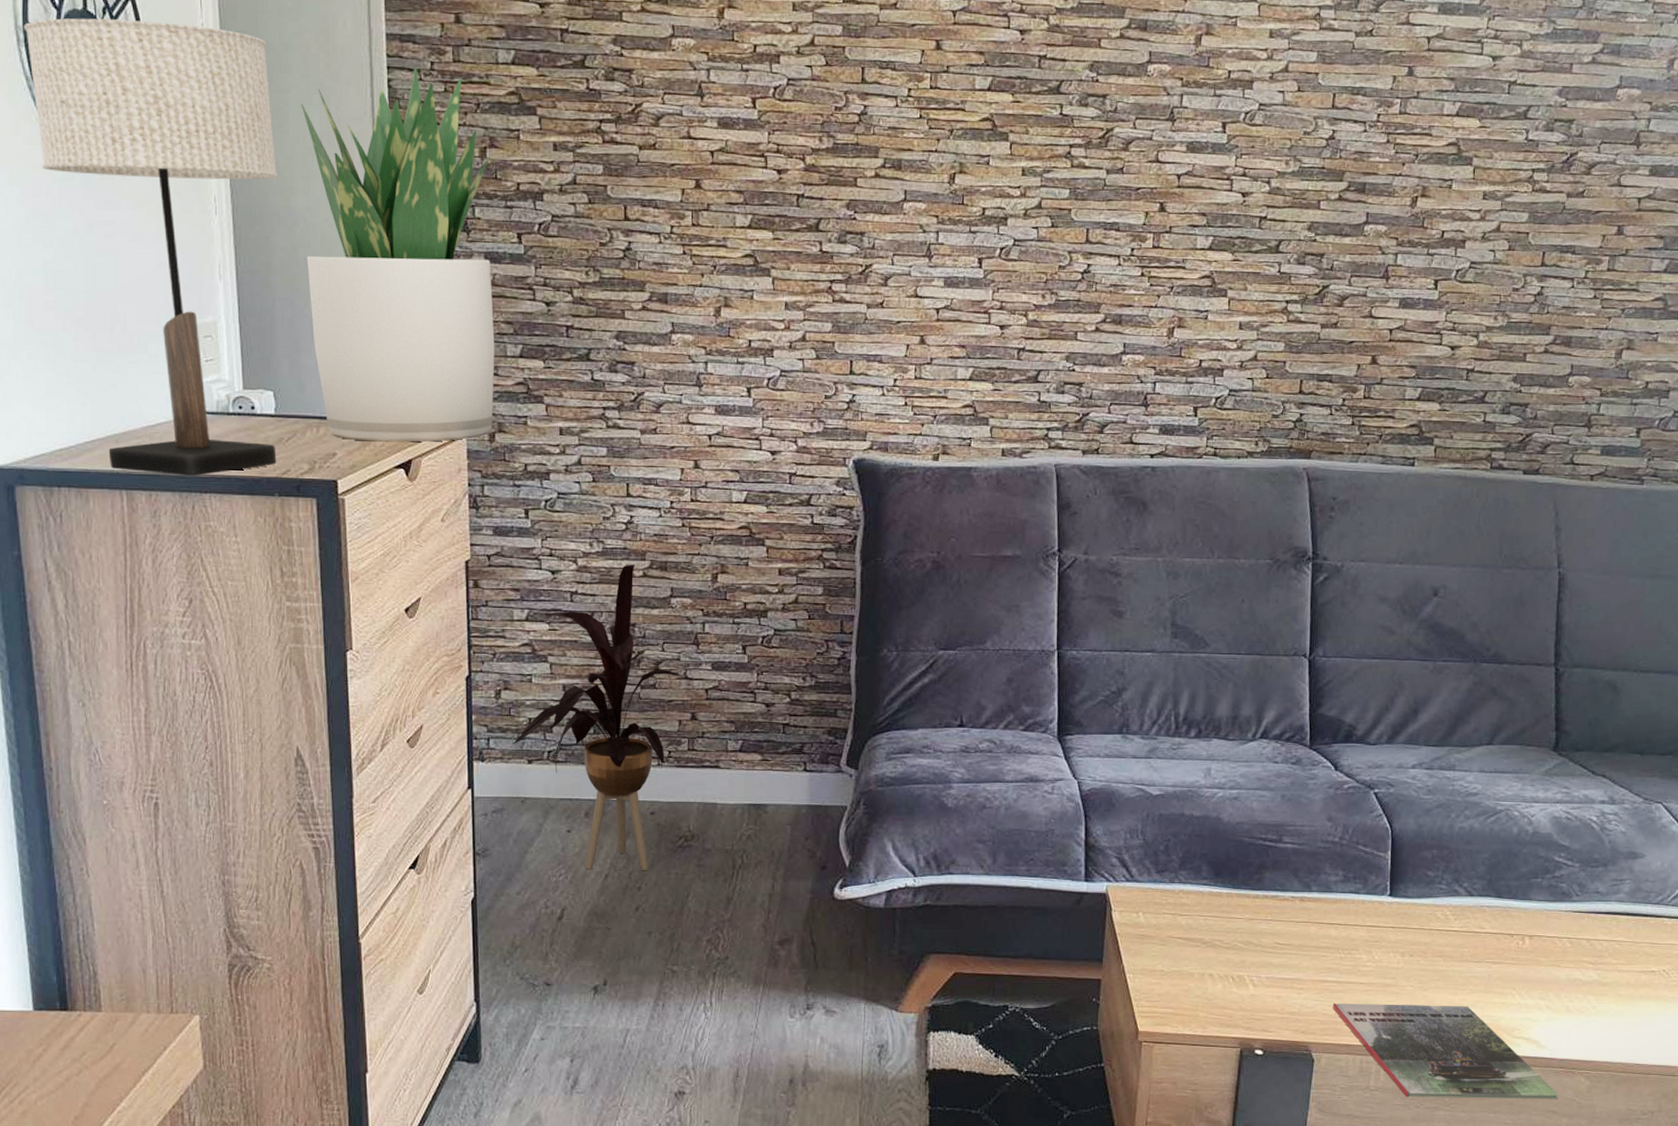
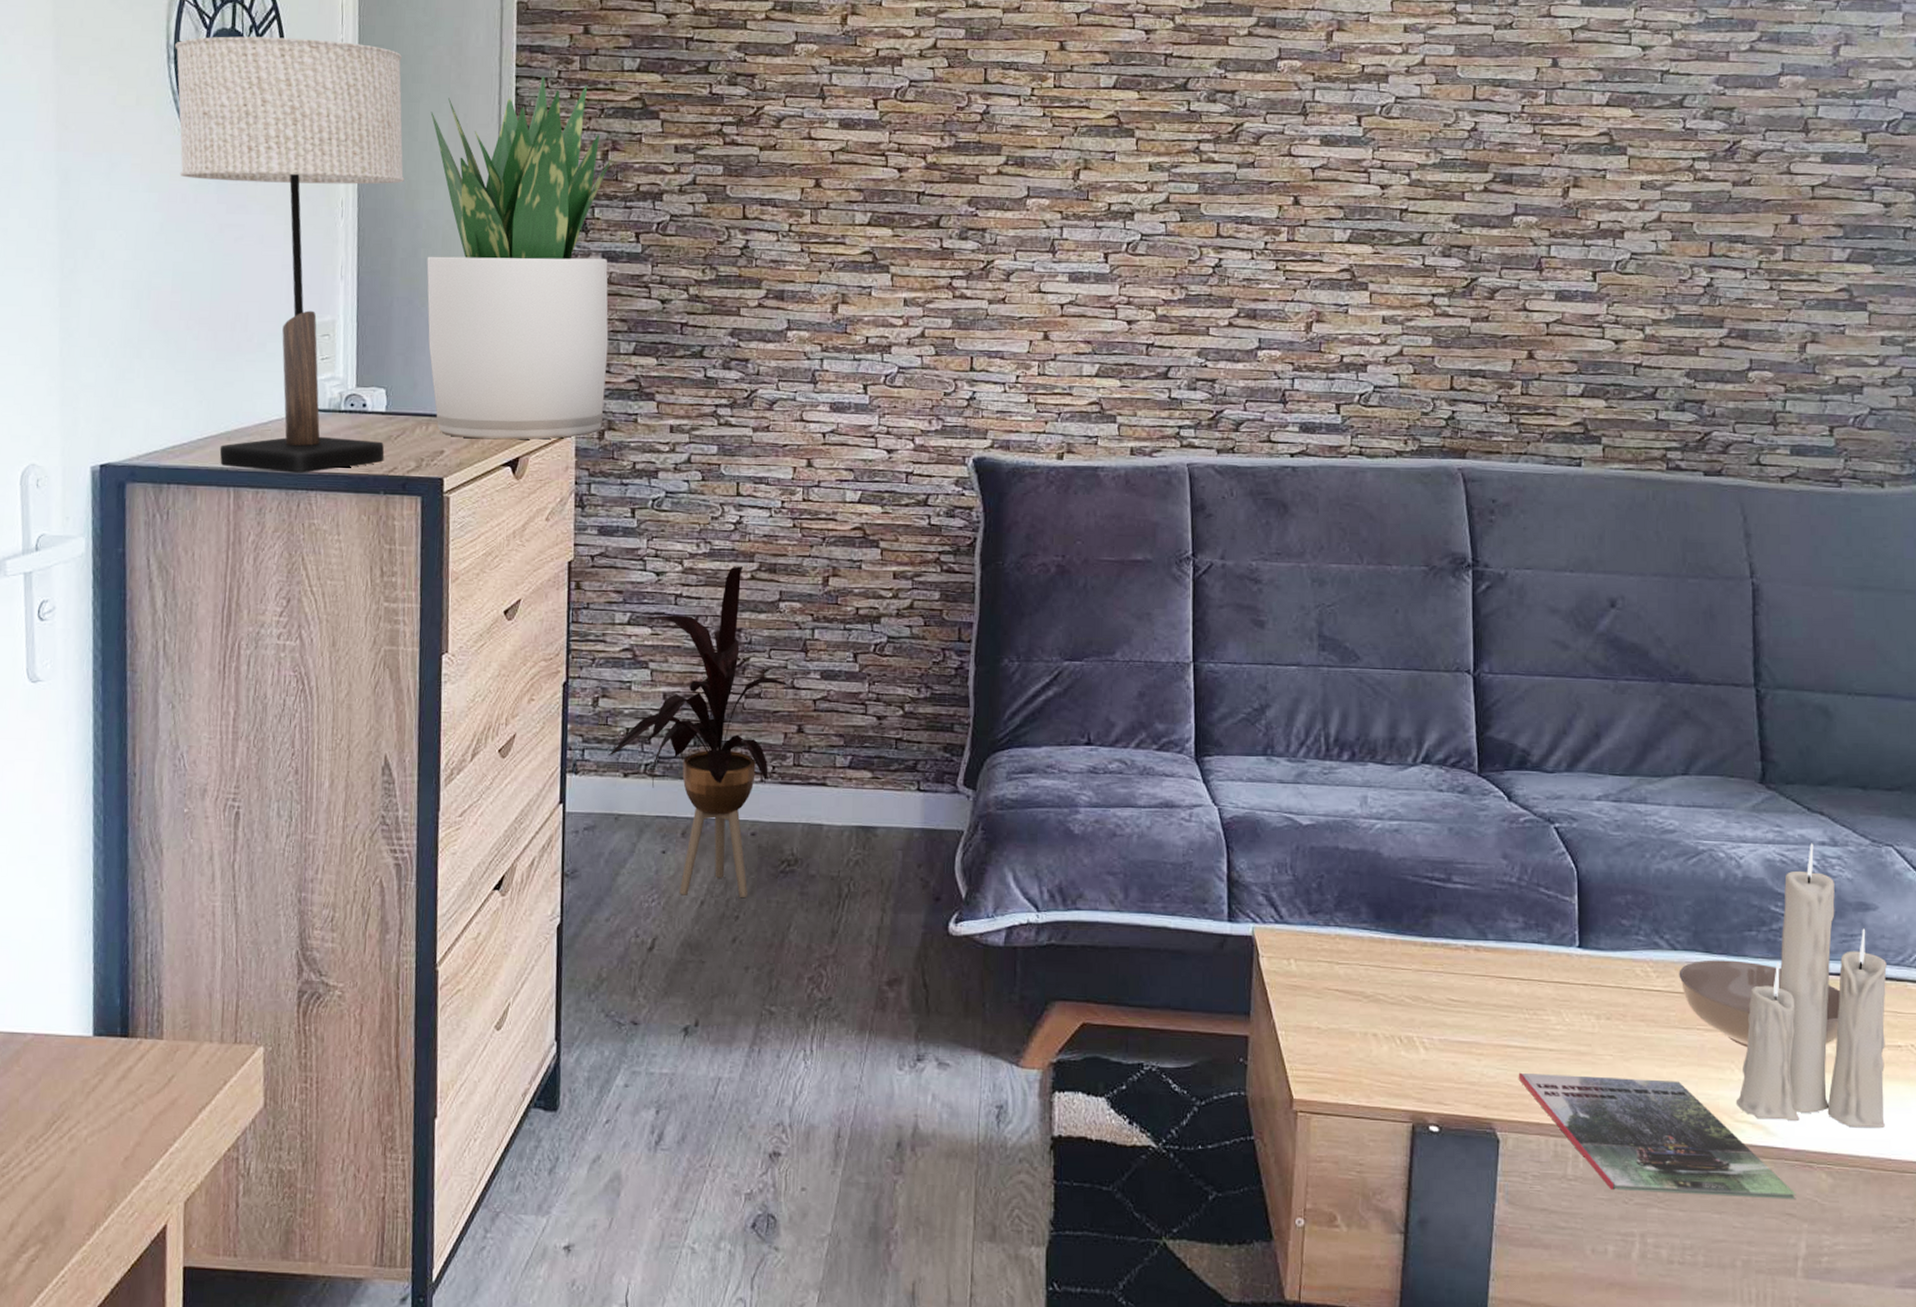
bowl: none [1473,903,1608,977] -> present [1679,959,1840,1048]
candle: none [1514,802,1649,1040] -> present [1735,843,1887,1129]

